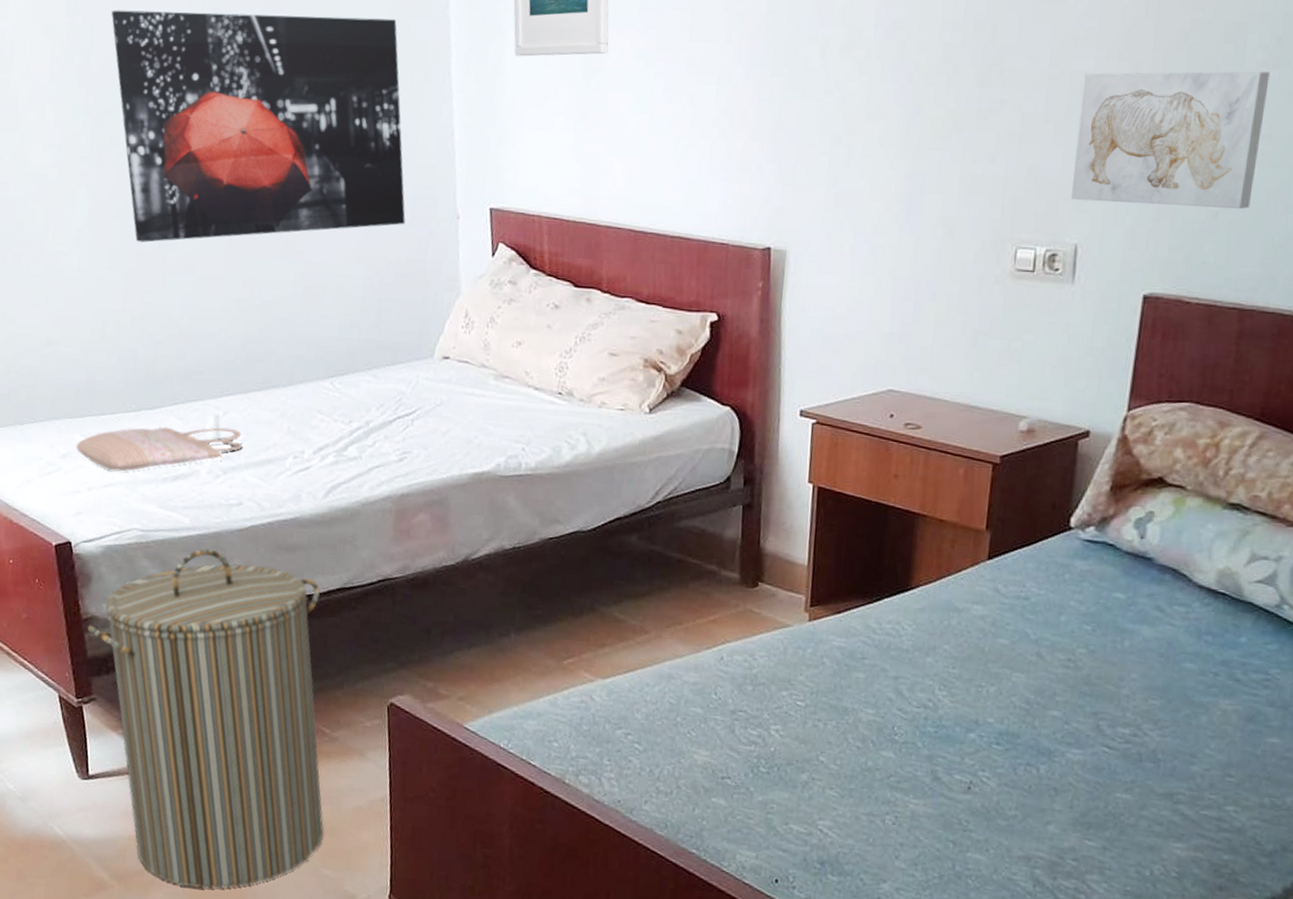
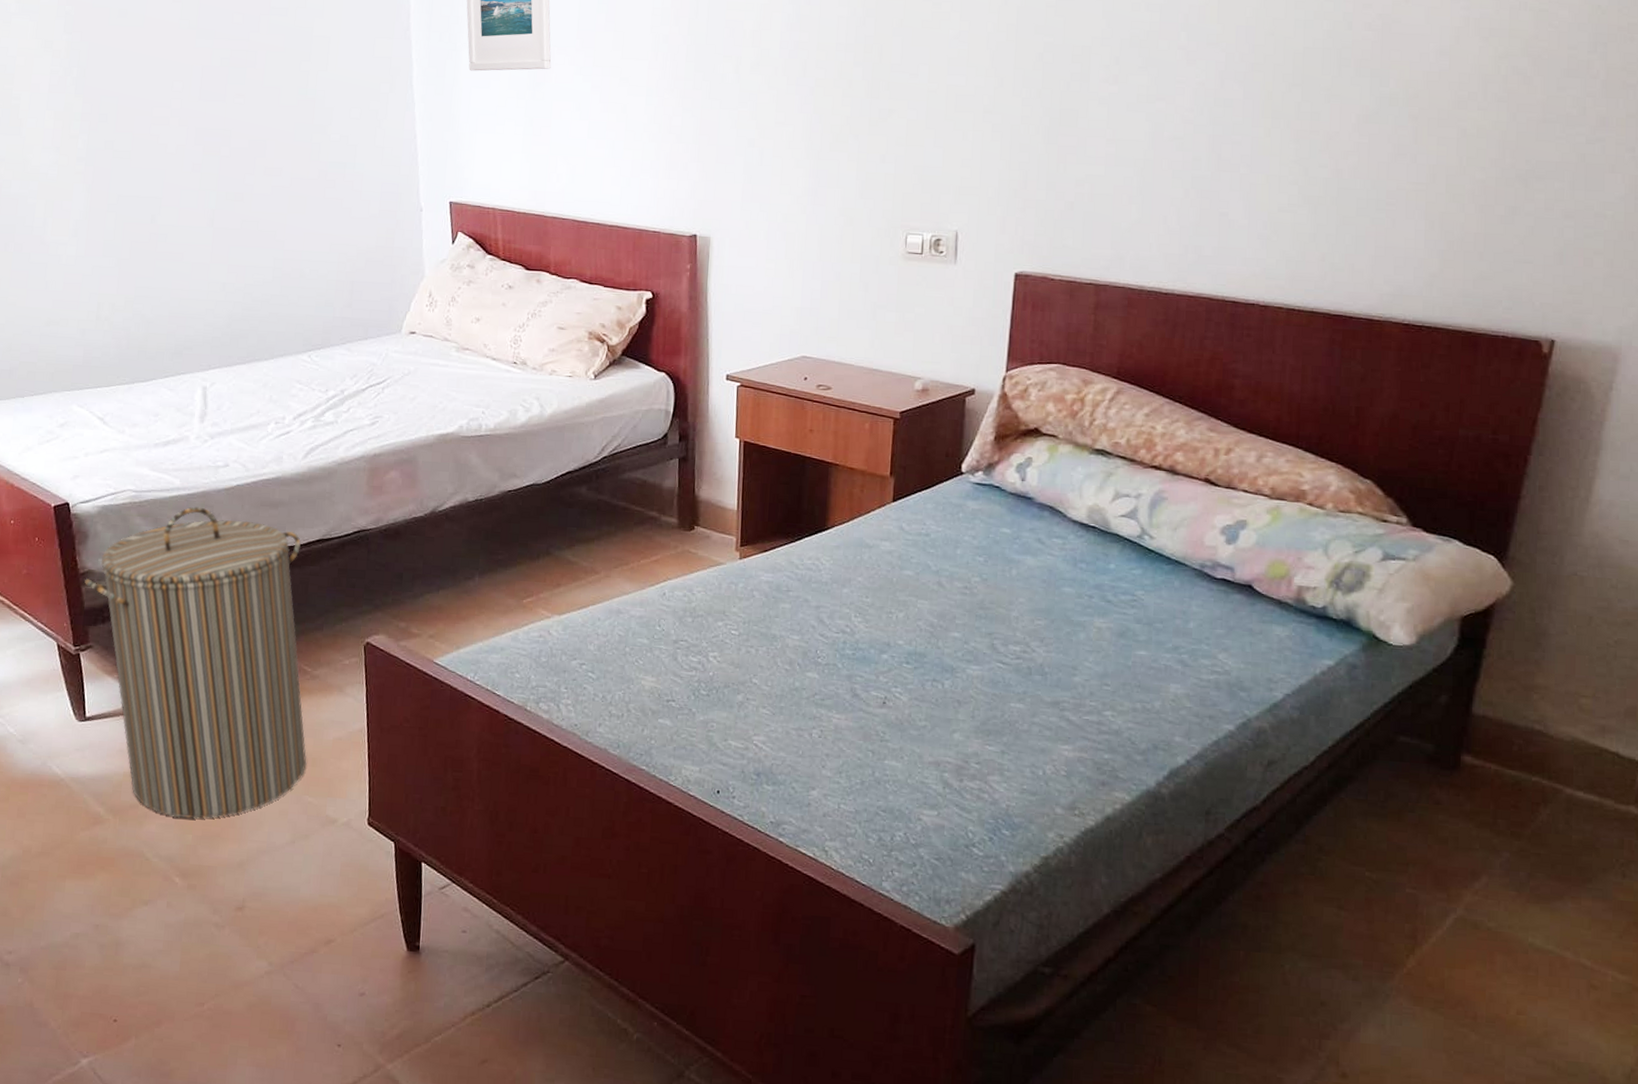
shopping bag: present [75,426,243,472] -> none [73,397,229,439]
wall art: present [111,10,406,243] -> none [105,29,374,233]
wall art: present [1070,71,1270,210] -> none [950,86,1111,201]

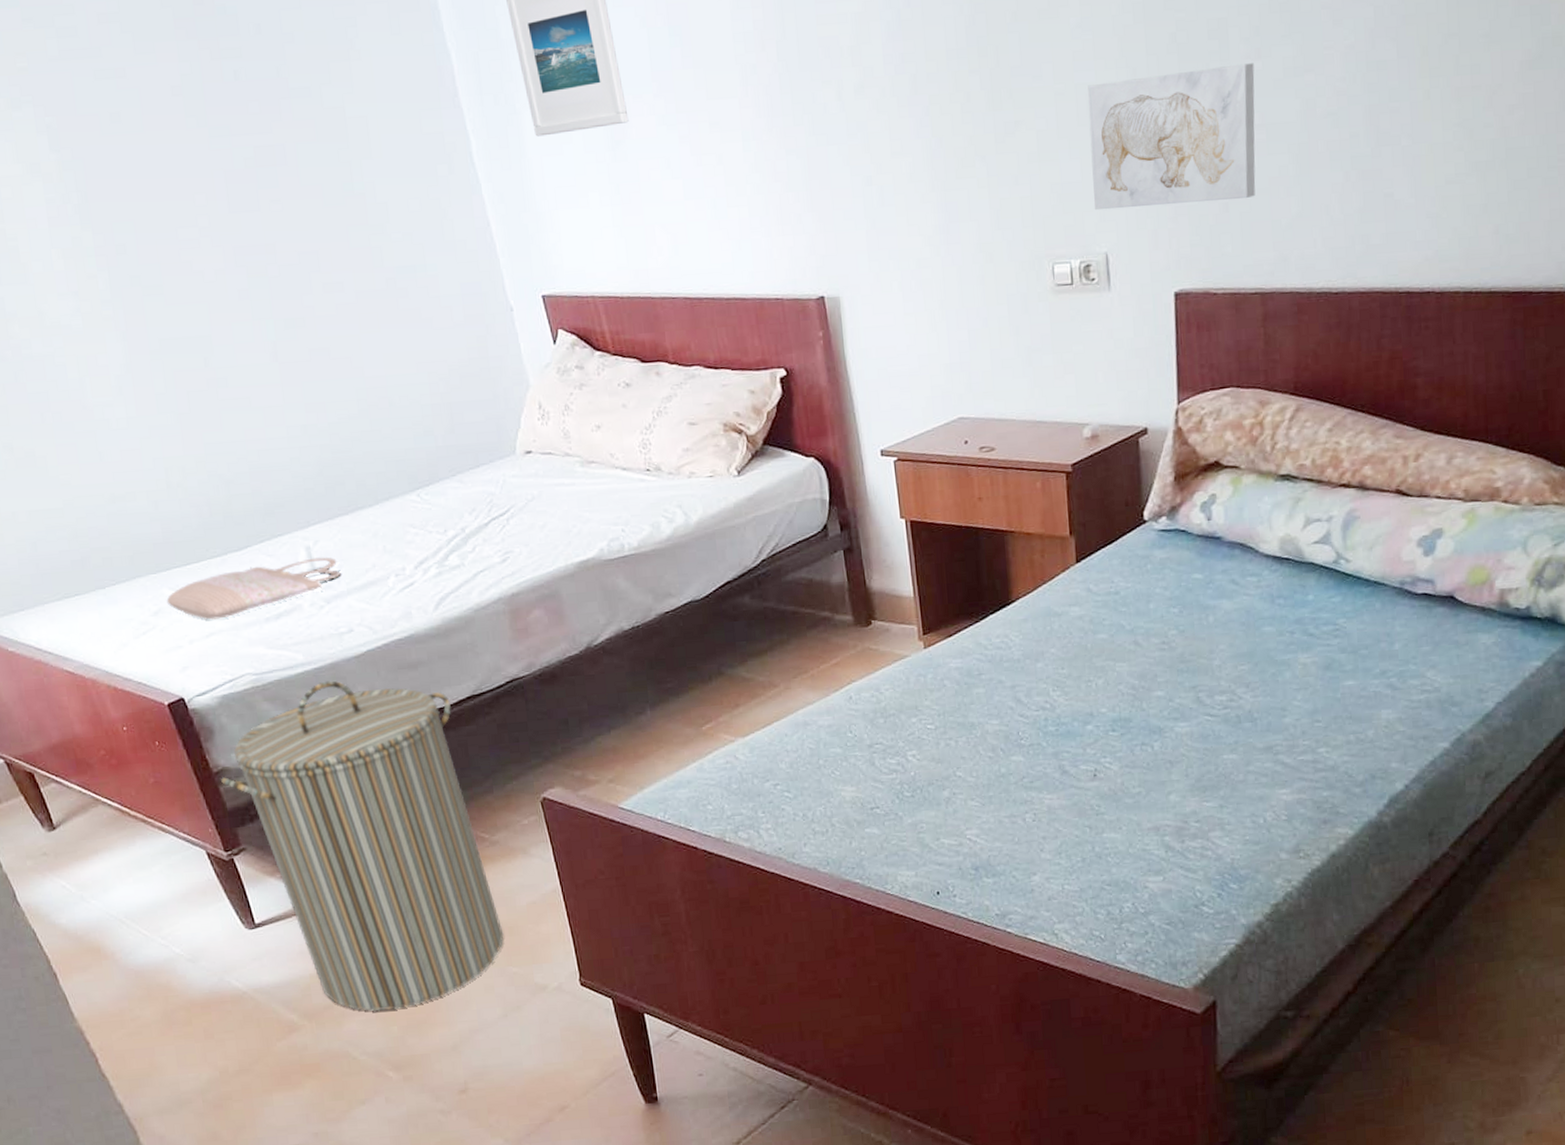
shopping bag: none [73,397,229,439] -> present [166,557,341,620]
wall art: none [950,86,1111,201] -> present [1088,63,1256,211]

